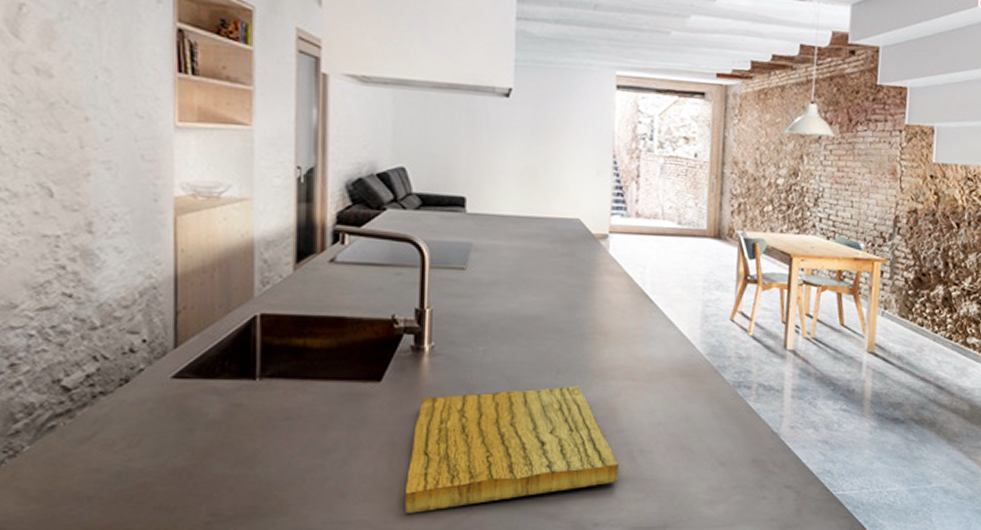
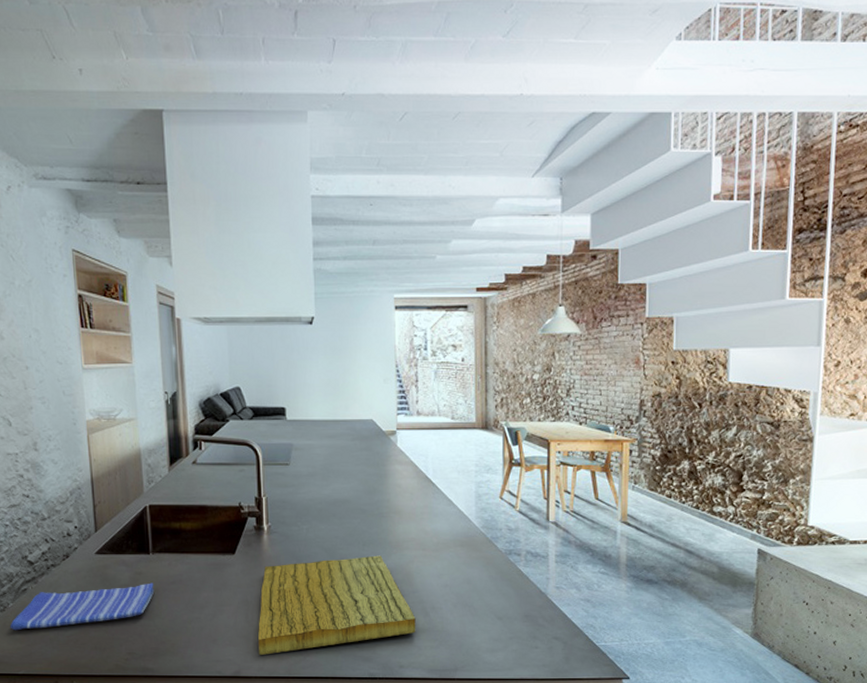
dish towel: none [21,418,259,485] -> present [9,583,155,631]

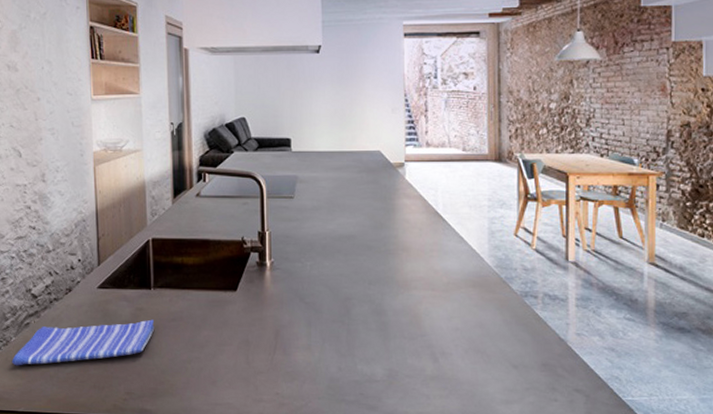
cutting board: present [258,555,416,656] -> none [259,295,424,400]

